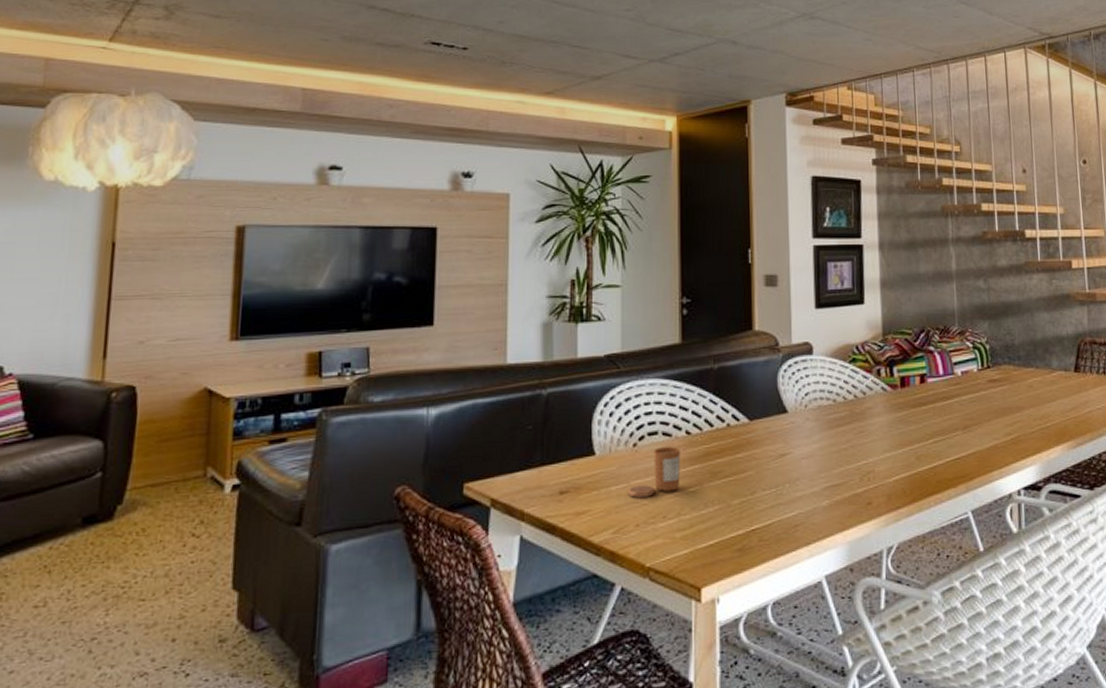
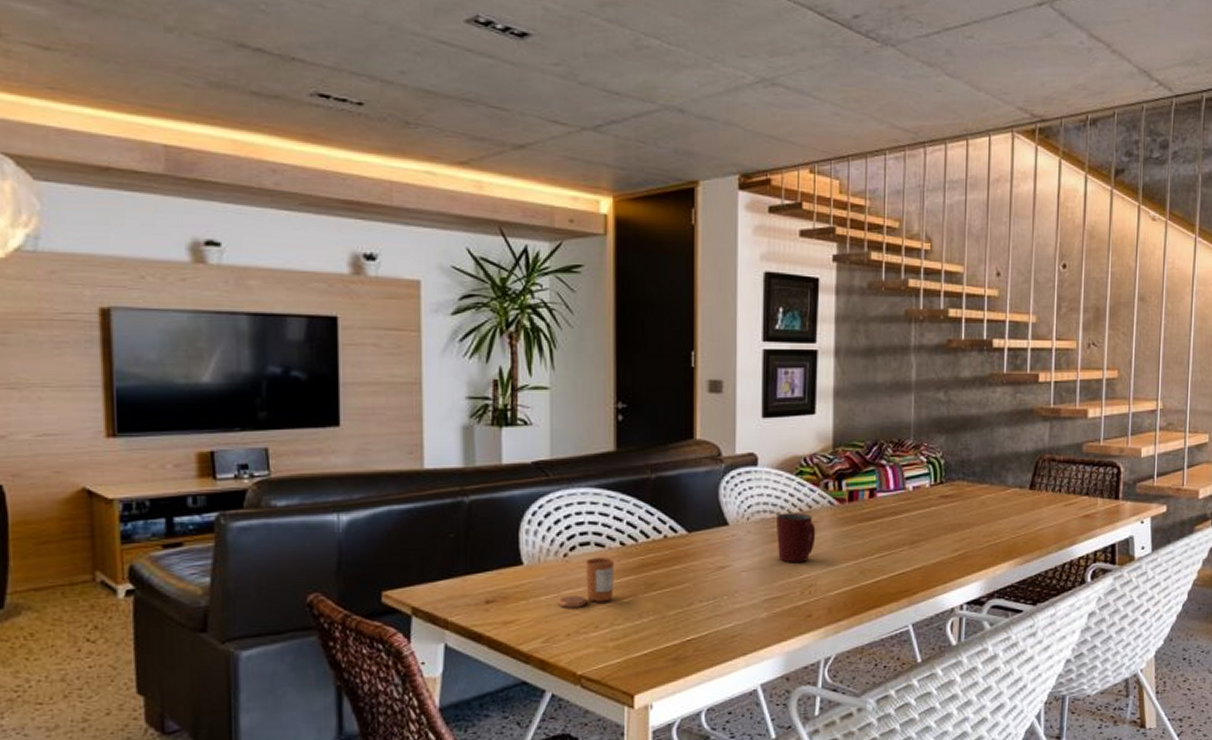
mug: none [833,399,872,450] -> present [777,513,816,563]

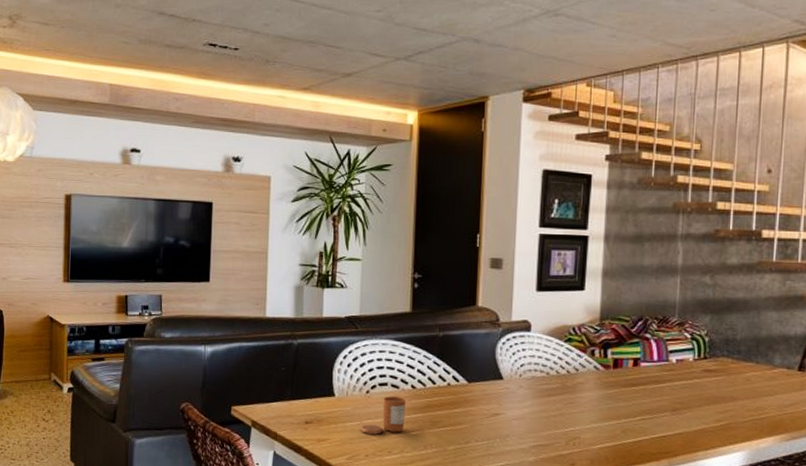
mug: present [777,513,816,563] -> none [545,373,582,418]

